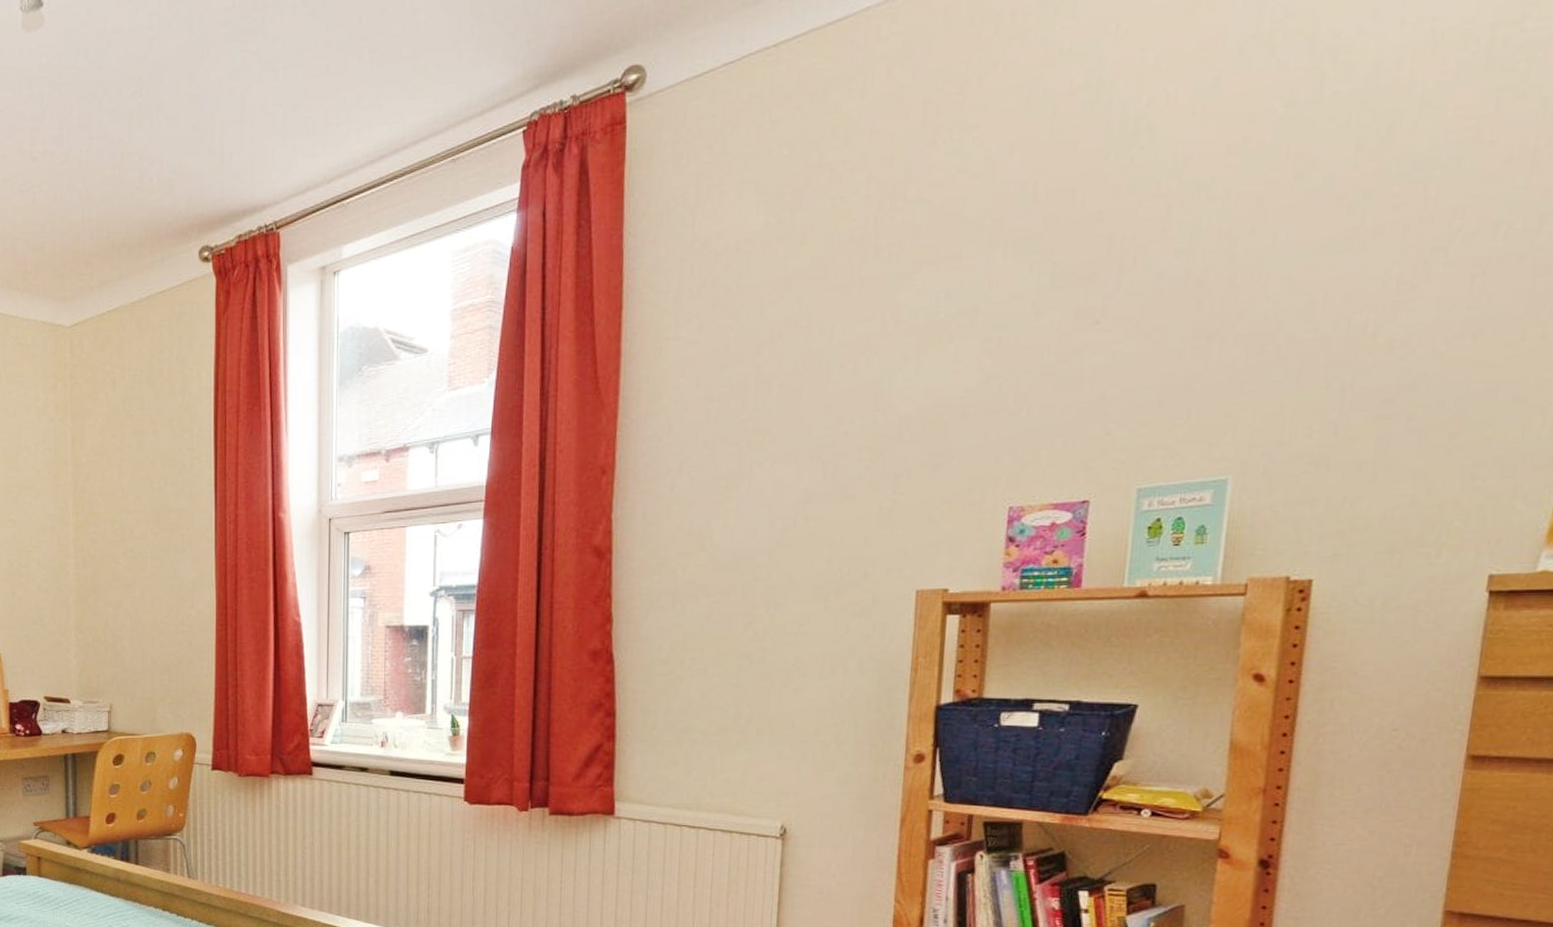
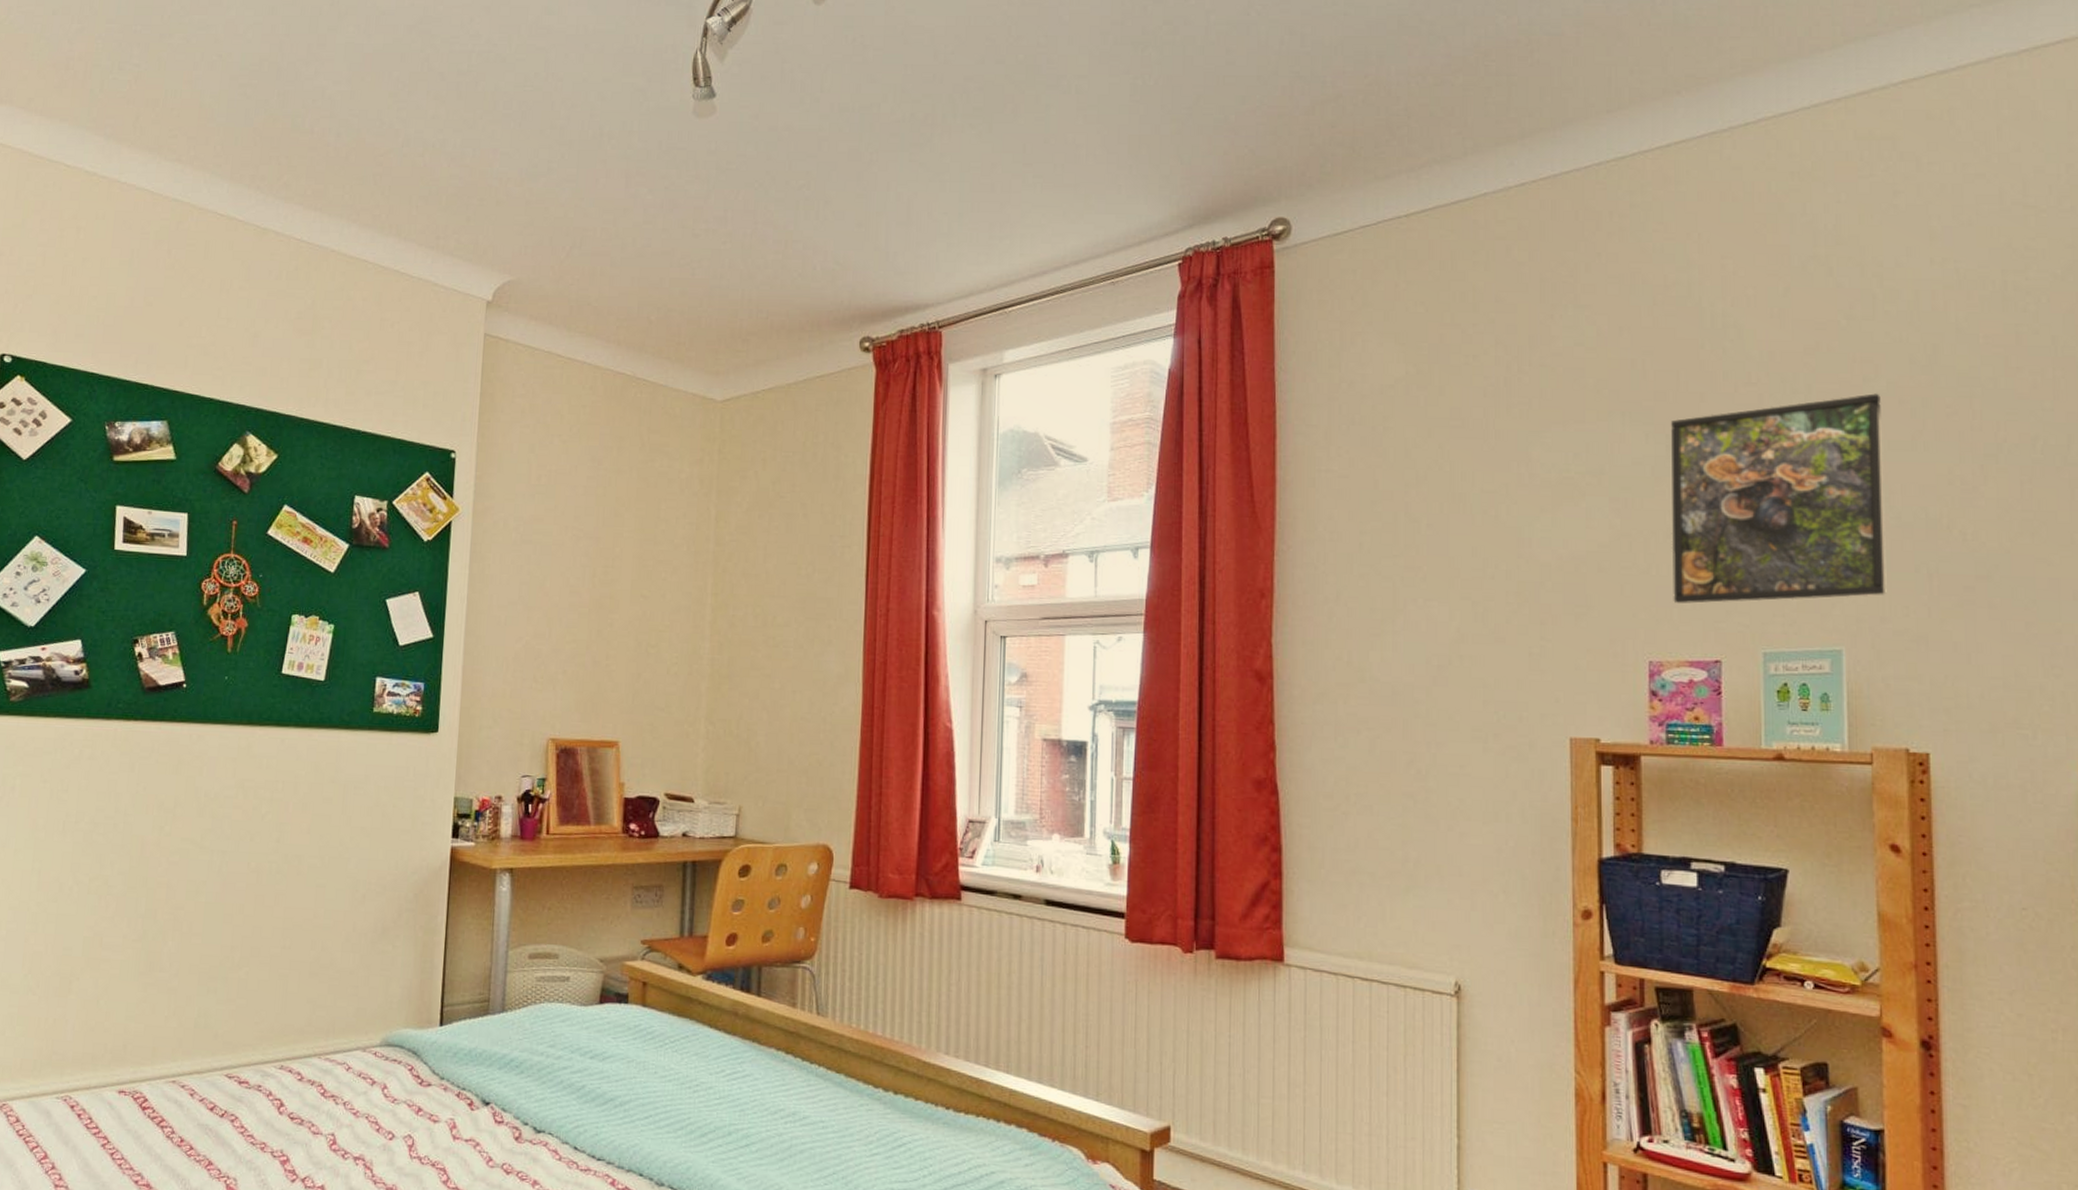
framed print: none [1042,190,1314,444] -> present [1671,393,1887,604]

